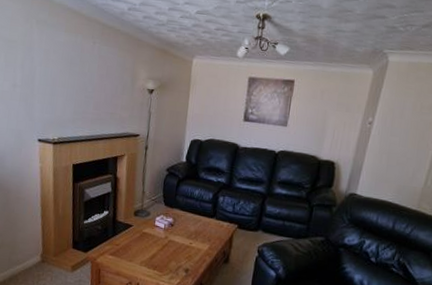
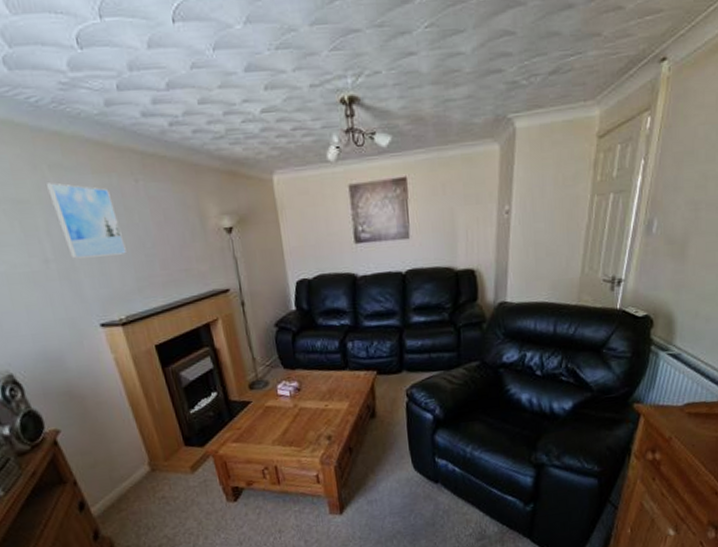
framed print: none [31,32,73,93] -> present [45,182,127,259]

